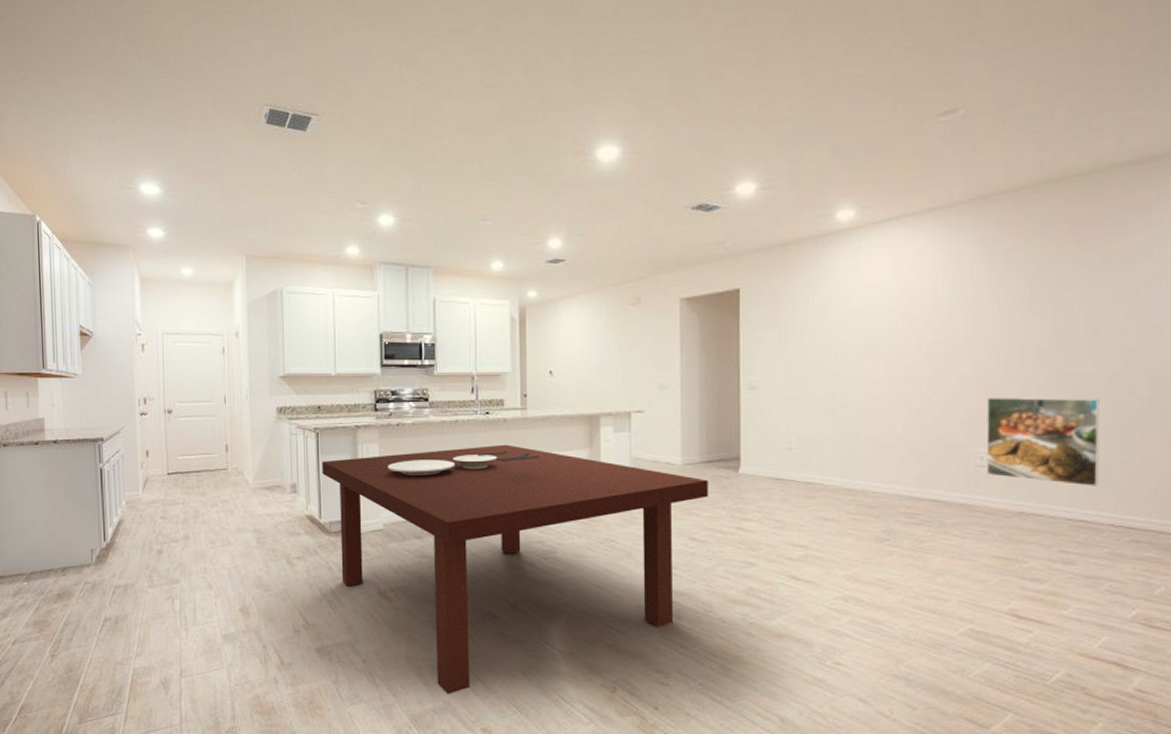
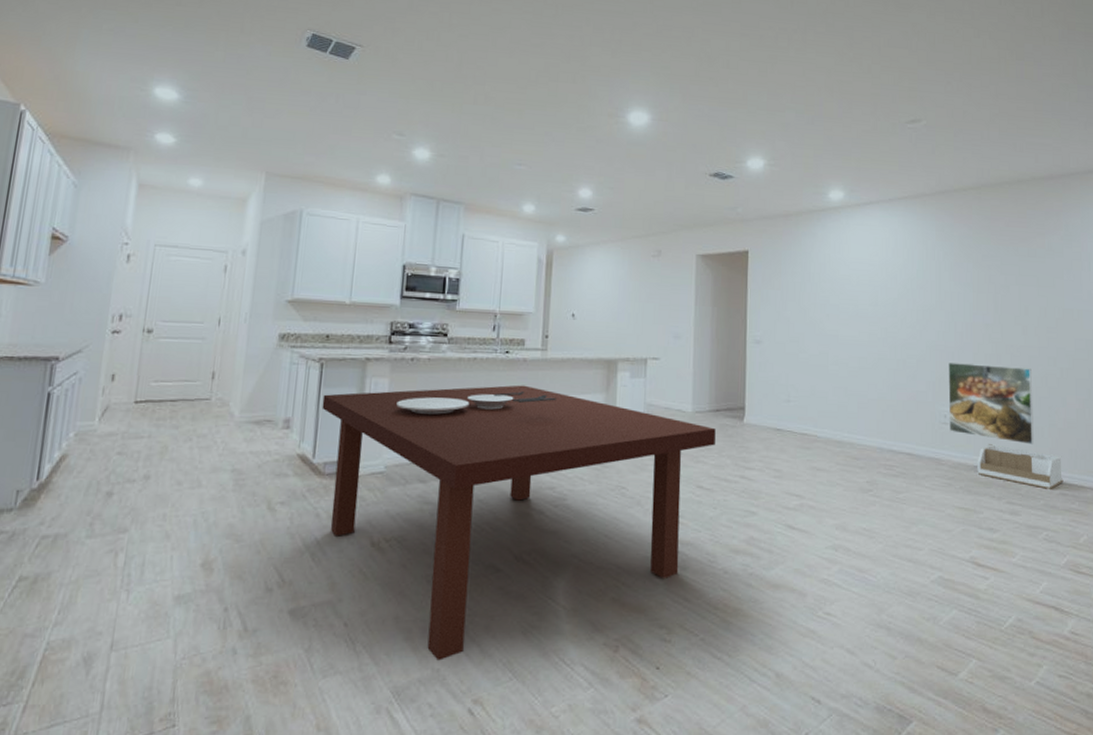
storage bin: none [1021,487,1137,537] -> present [977,444,1064,491]

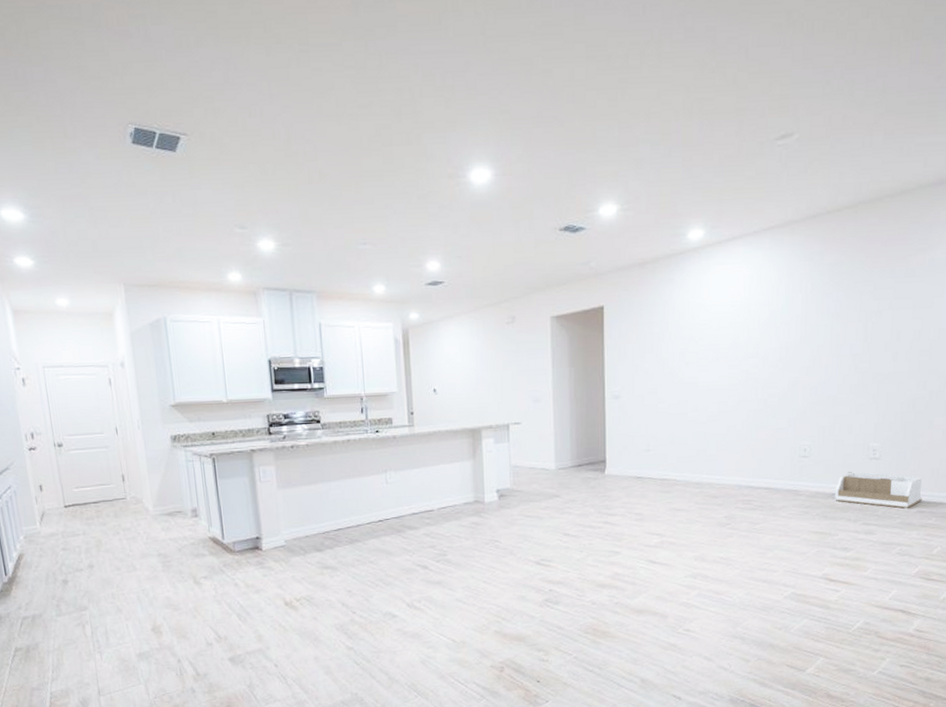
dining table: present [322,385,716,661] -> none [220,460,579,687]
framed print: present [948,363,1034,445] -> none [808,394,899,469]

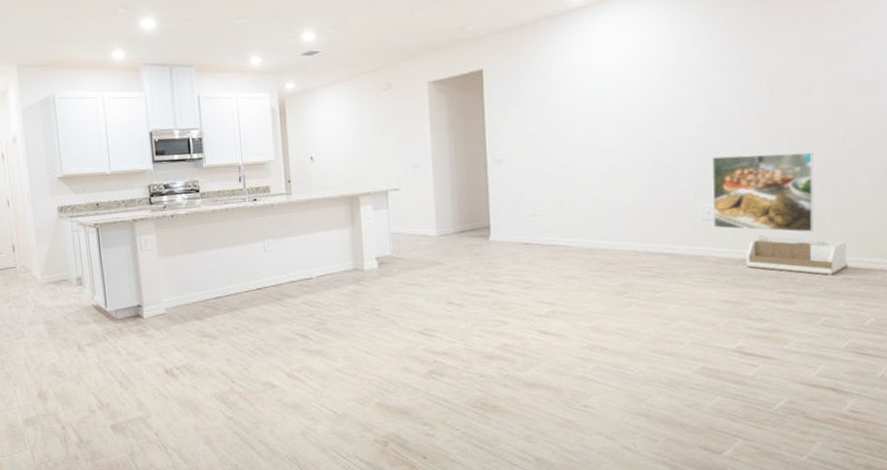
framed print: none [808,394,899,469] -> present [712,152,814,232]

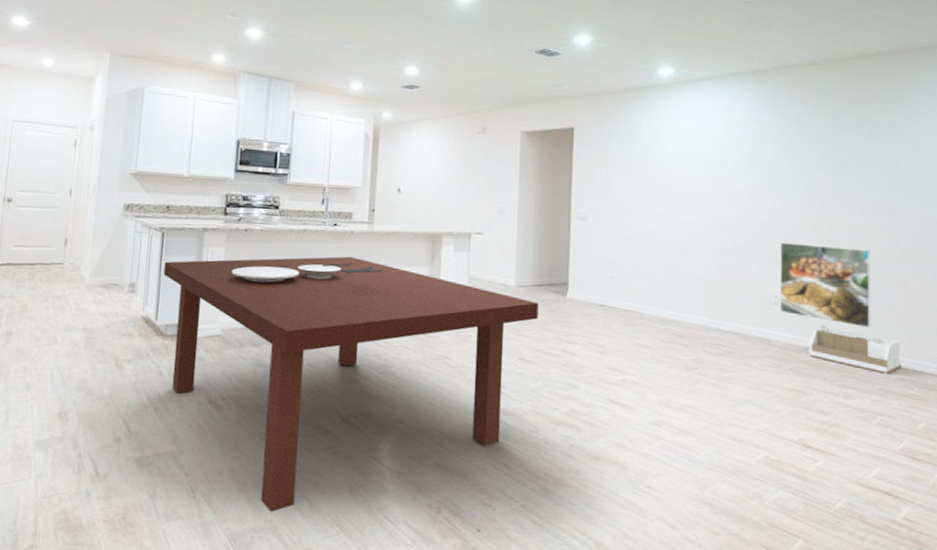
dining table: none [104,227,462,458] -> present [163,256,539,512]

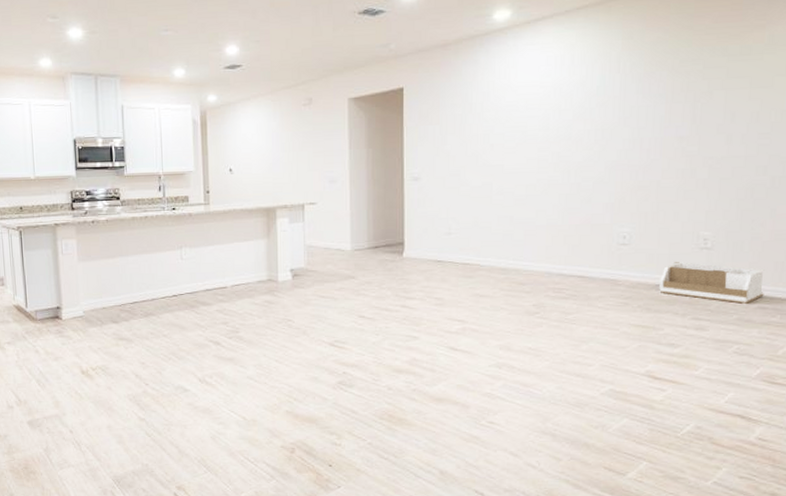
dining table: present [163,256,539,512] -> none [25,237,375,458]
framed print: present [779,243,871,328] -> none [628,180,734,260]

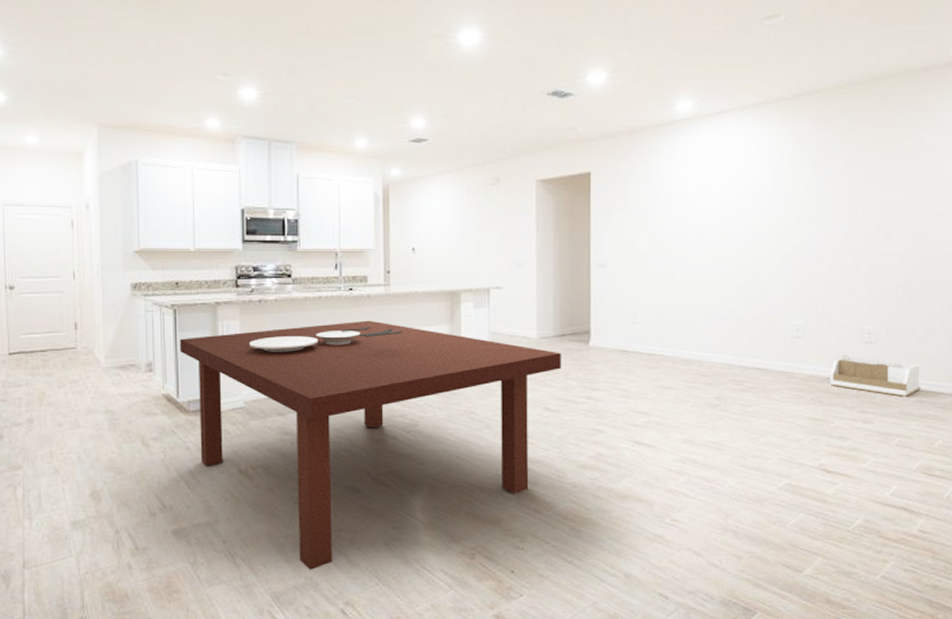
dining table: none [25,237,375,458] -> present [179,320,561,570]

